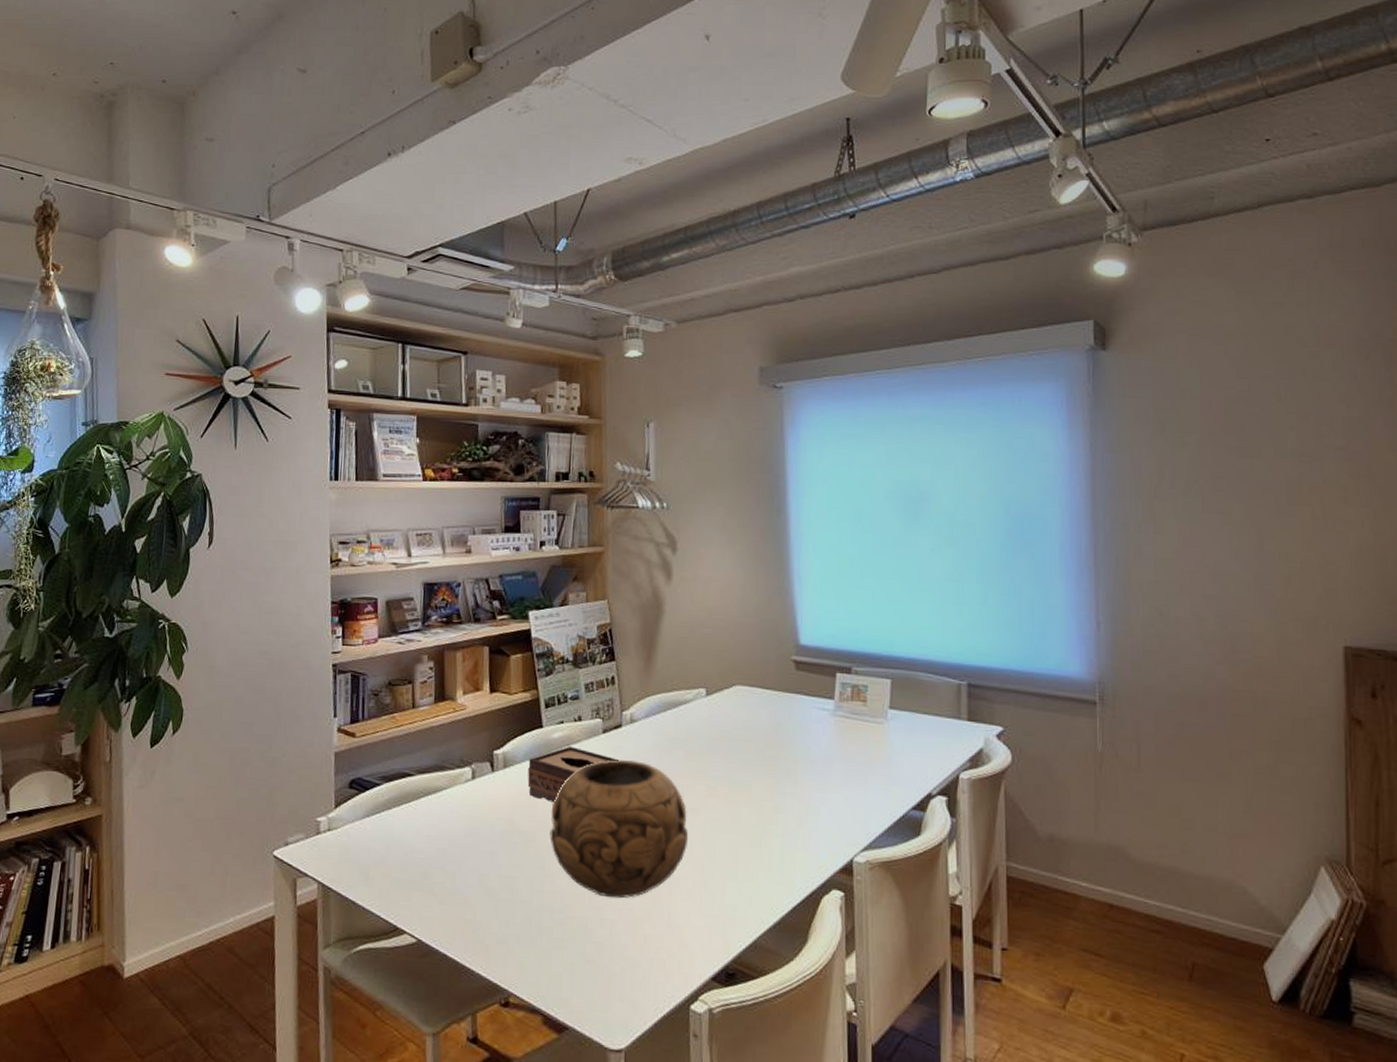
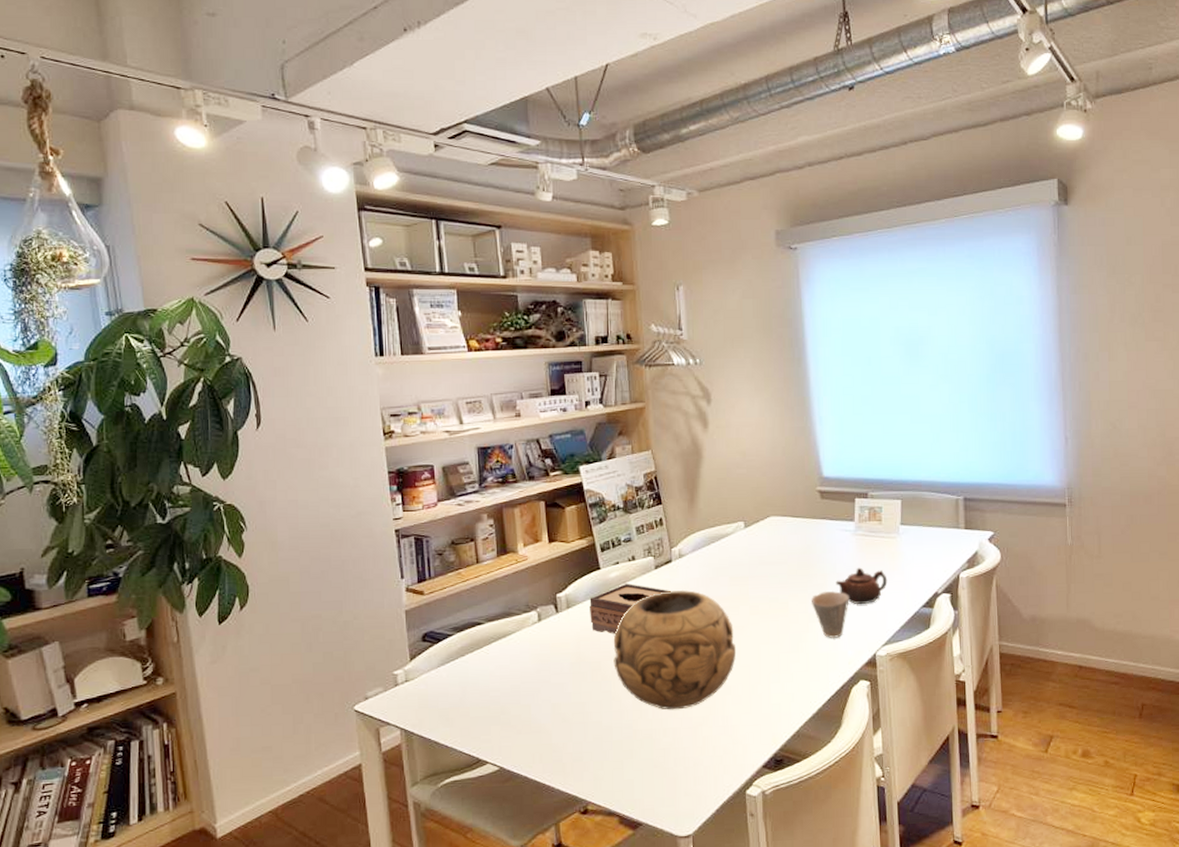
cup: none [778,778,824,835] -> present [810,590,849,638]
teapot: none [808,754,871,799] -> present [836,567,888,605]

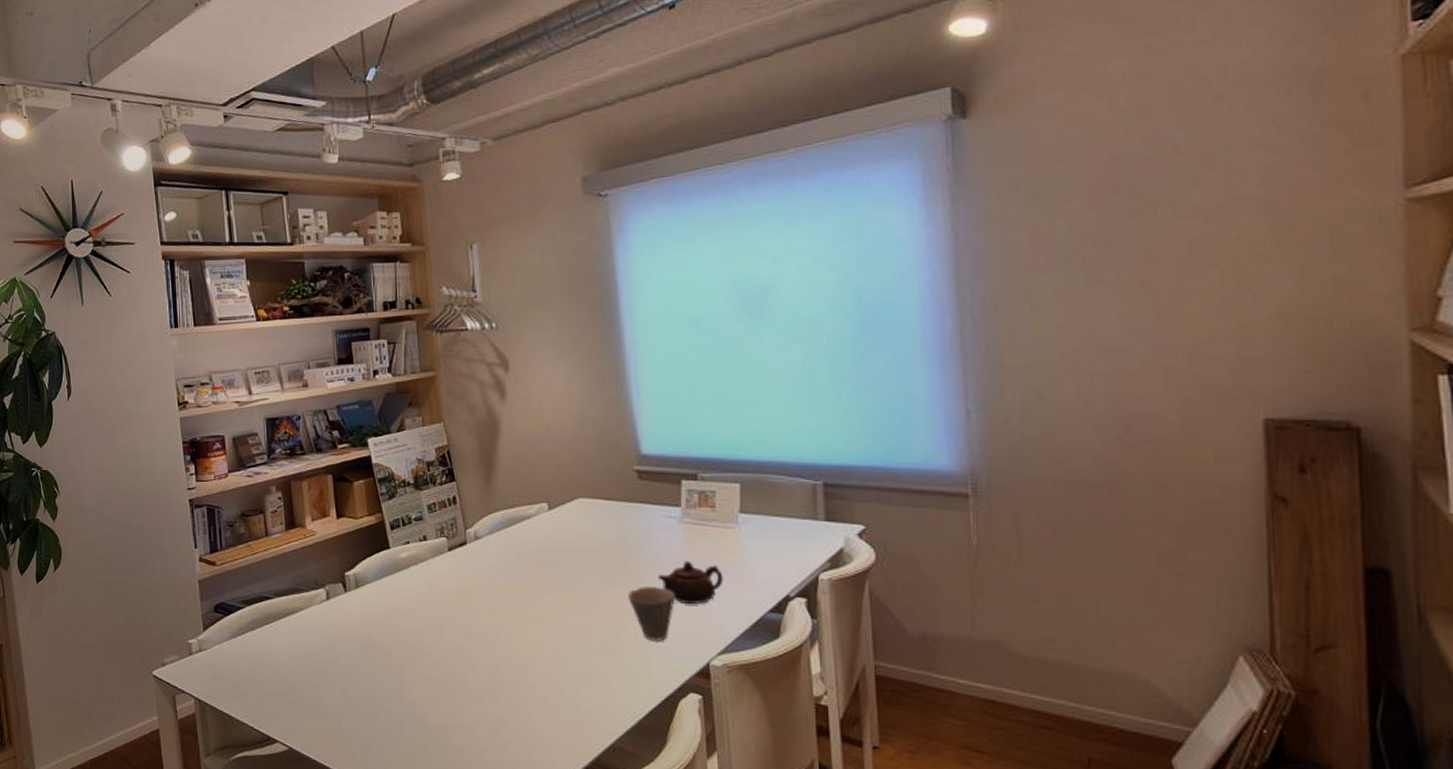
tissue box: present [589,584,672,634] -> none [379,565,467,619]
decorative bowl: present [613,589,737,710] -> none [404,575,540,707]

